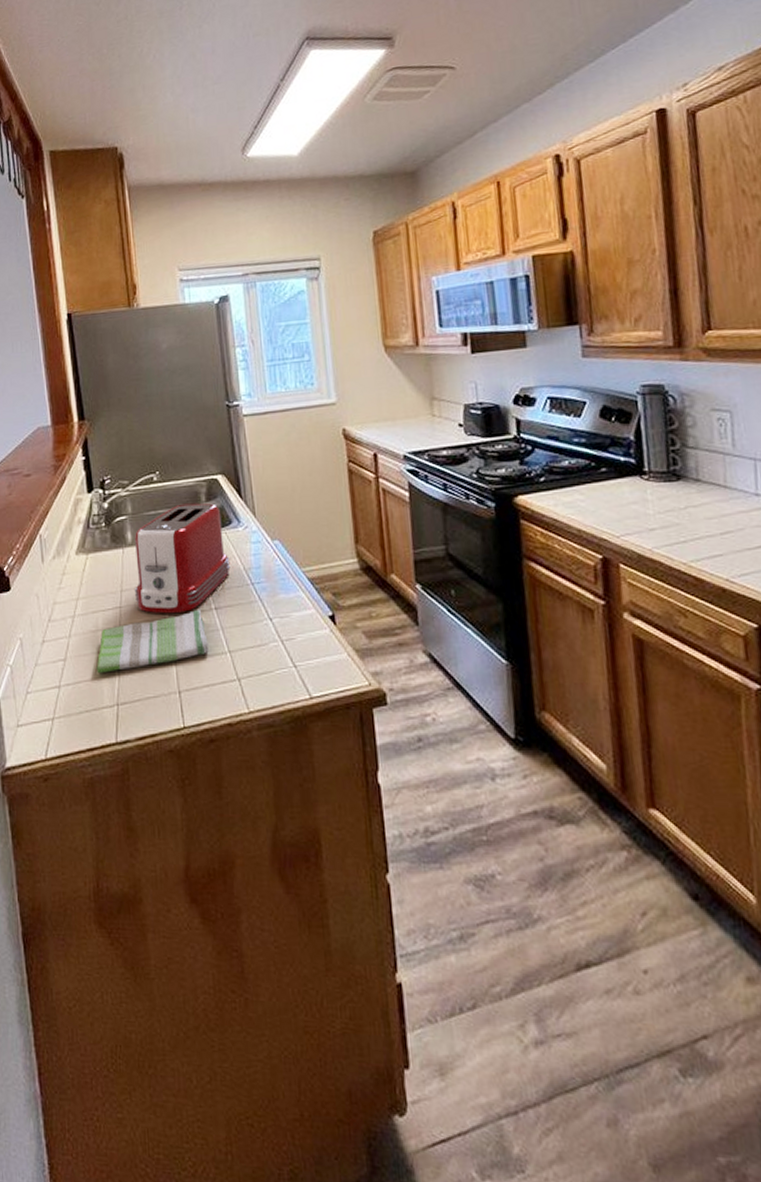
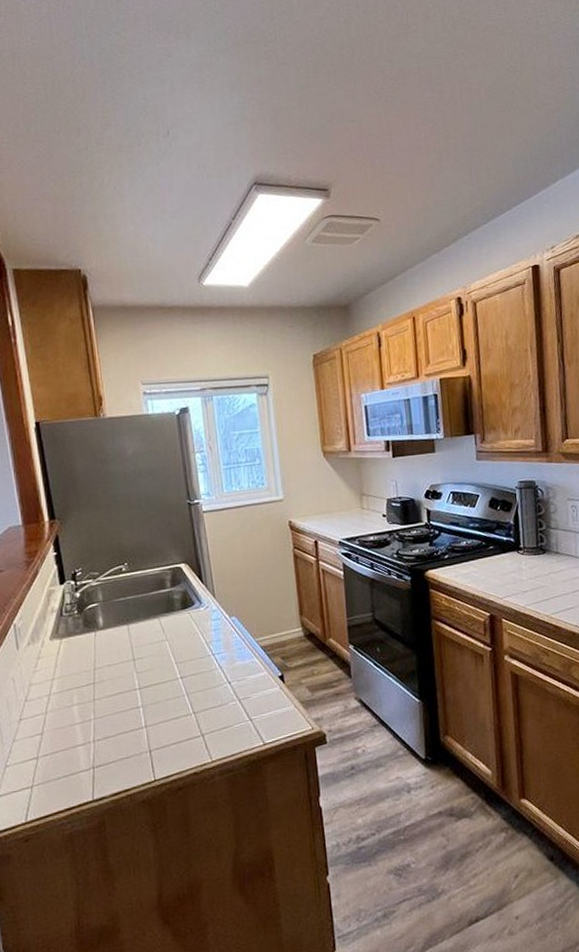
dish towel: present [96,608,209,673] -> none [73,679,176,742]
toaster: present [134,503,231,614] -> none [106,588,194,686]

